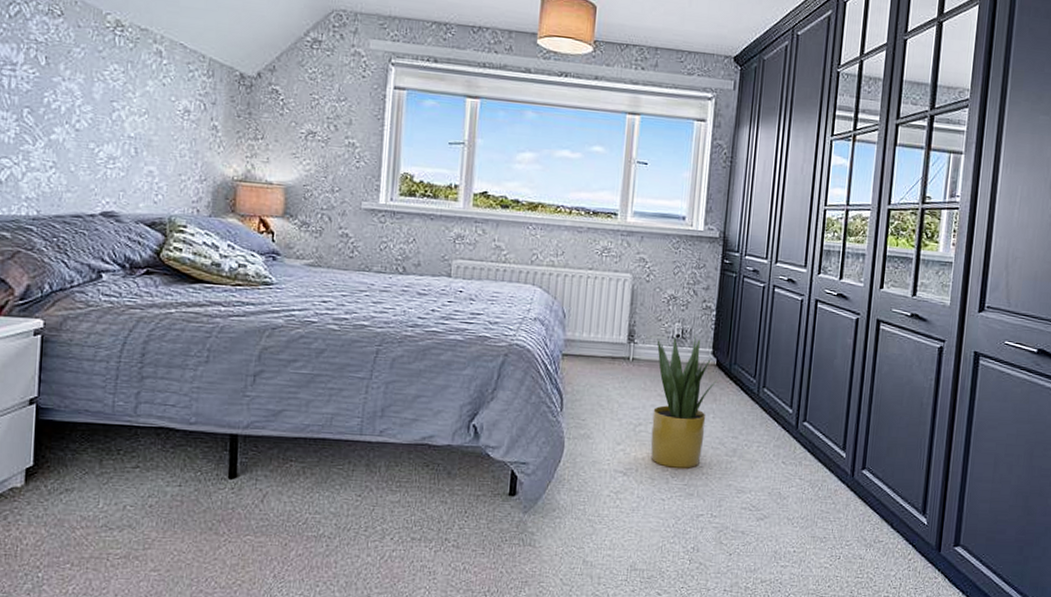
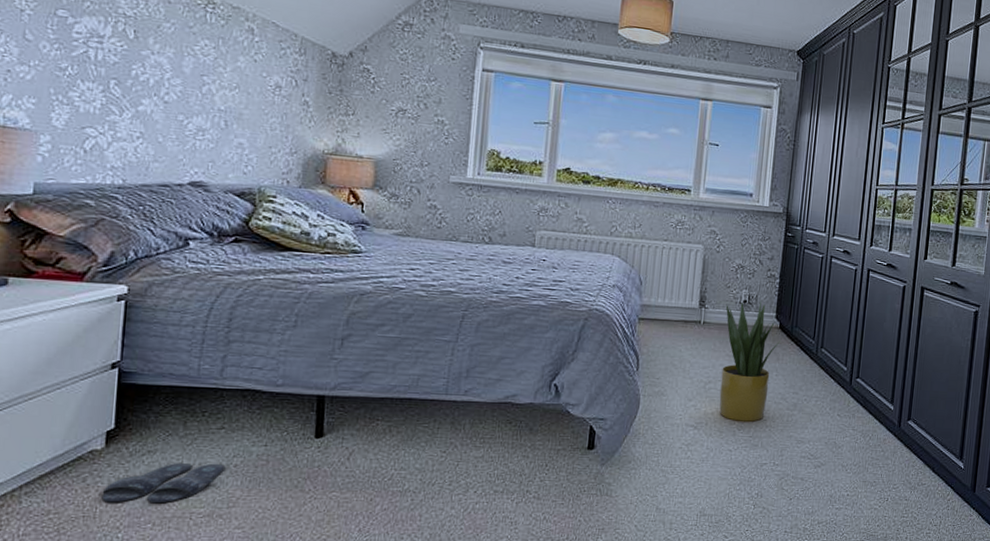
slippers: none [22,501,141,544] -> present [101,462,226,504]

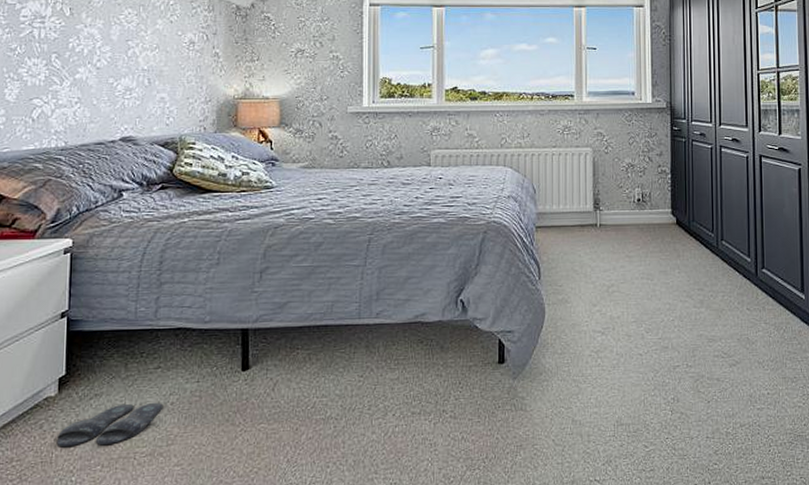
planter: present [719,300,782,422] -> none [620,197,680,323]

